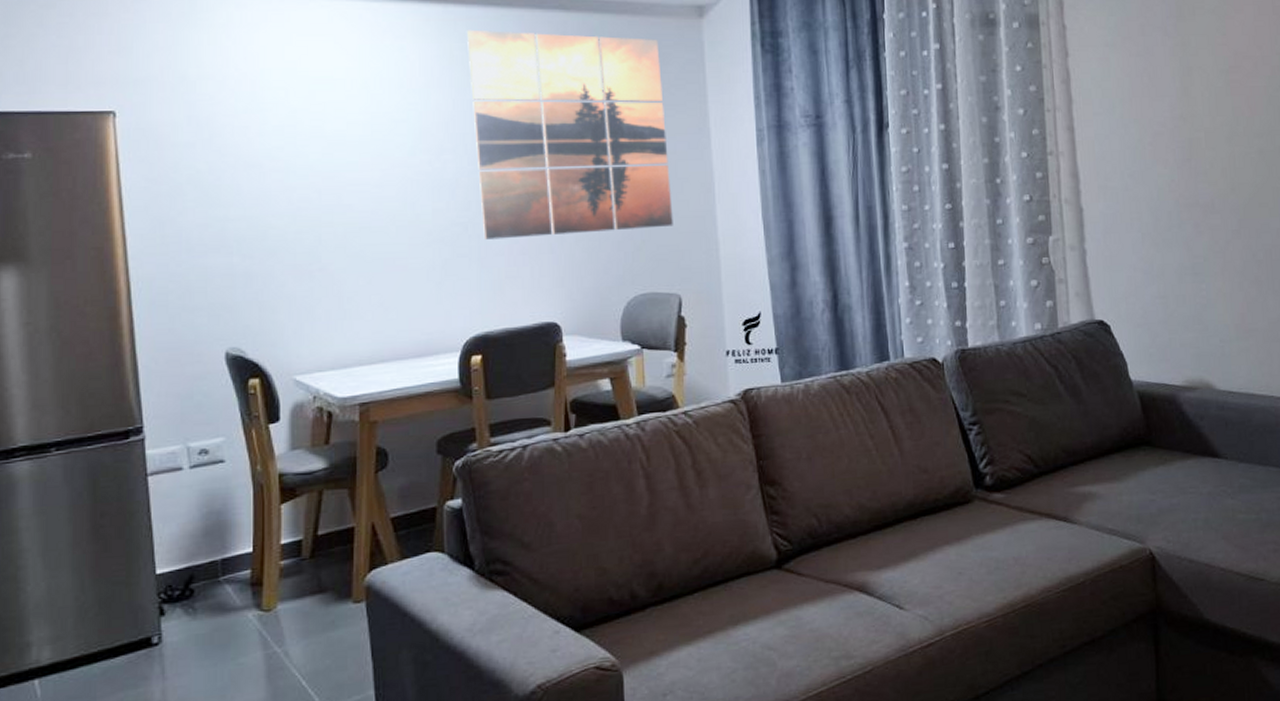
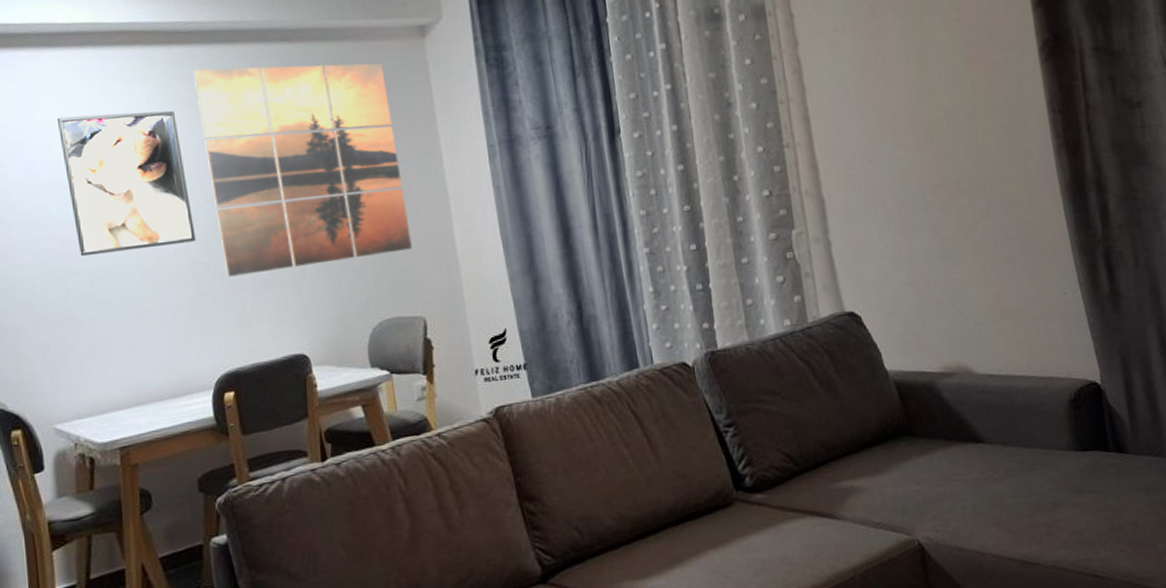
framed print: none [325,66,456,207] -> present [58,110,196,256]

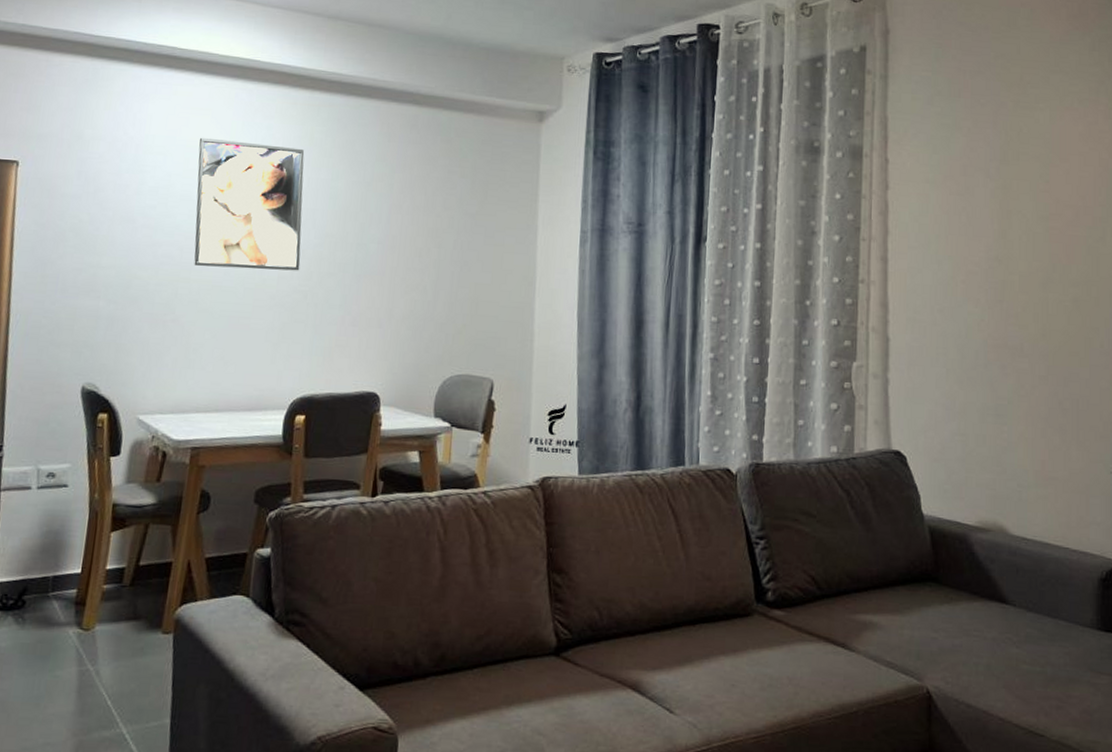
wall art: present [193,63,412,277] -> none [321,115,499,314]

